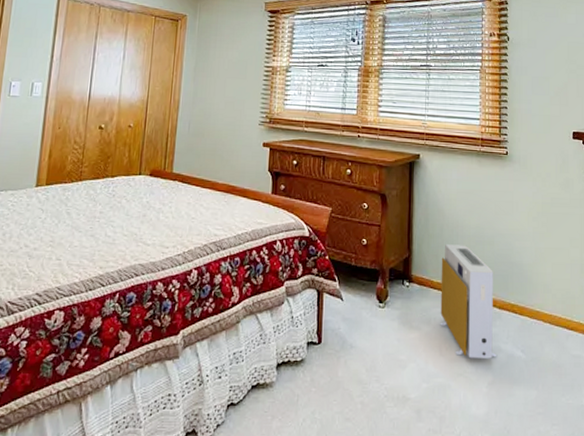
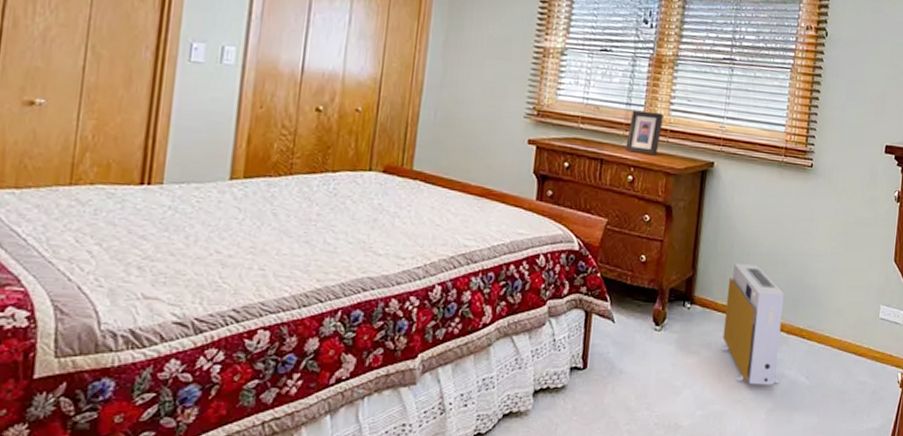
picture frame: none [343,113,373,151] -> present [625,110,664,156]

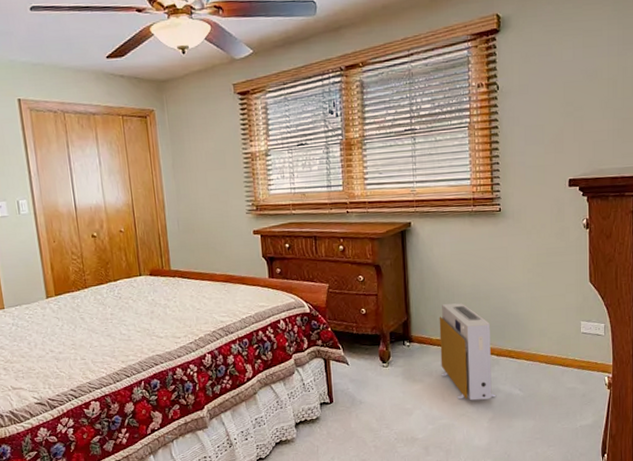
picture frame: present [625,110,664,156] -> none [332,188,361,227]

